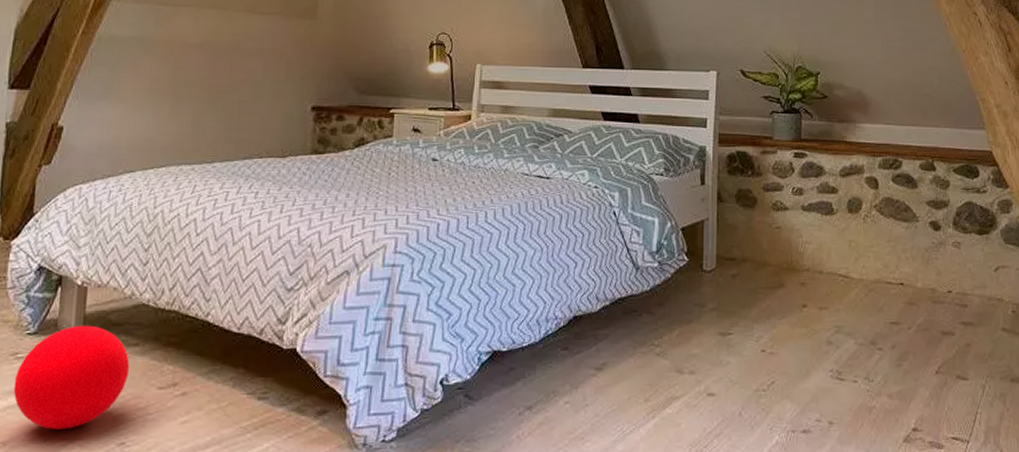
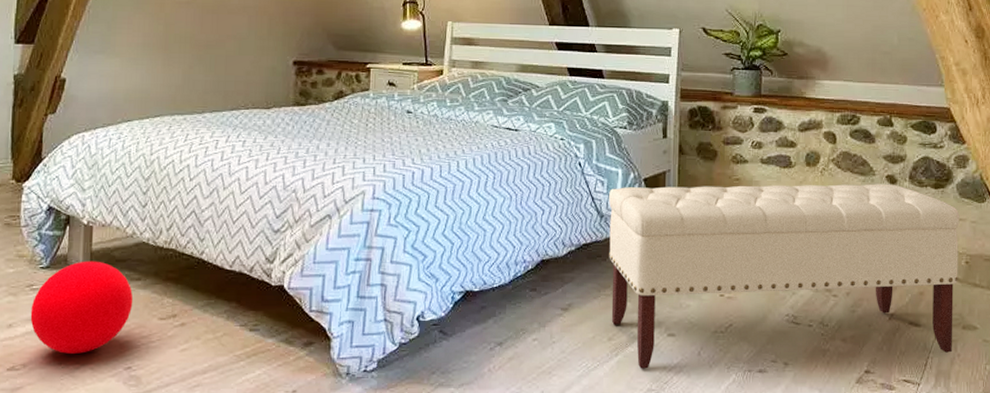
bench: none [644,230,1005,432] -> present [608,184,960,369]

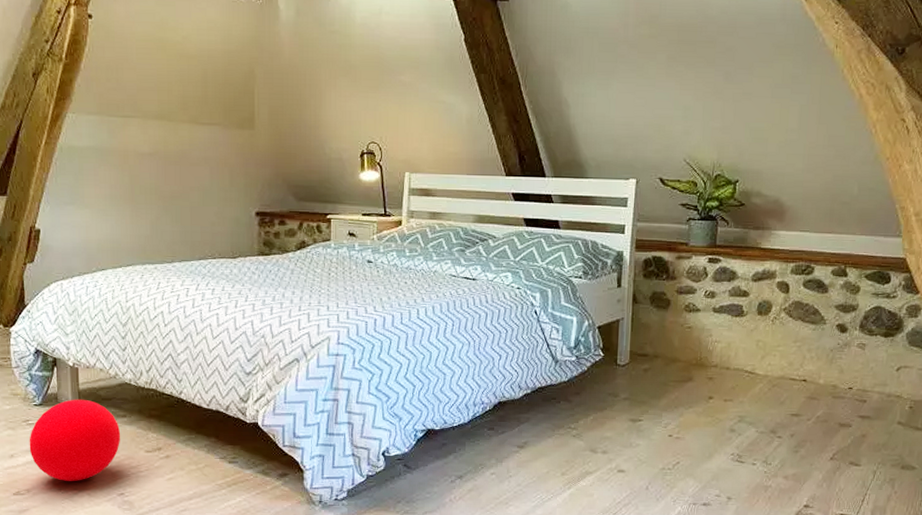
bench: present [608,184,960,369] -> none [562,332,907,501]

